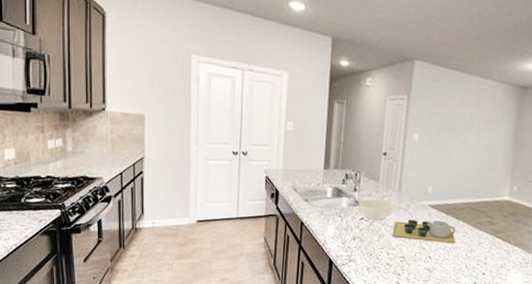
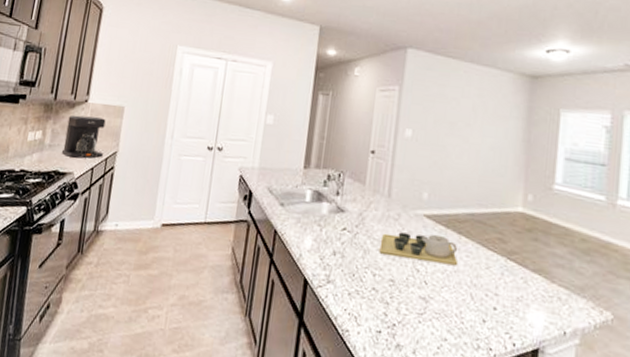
coffee maker: none [86,123,130,164] -> present [61,115,106,158]
bowl: present [358,199,396,221] -> none [340,205,385,233]

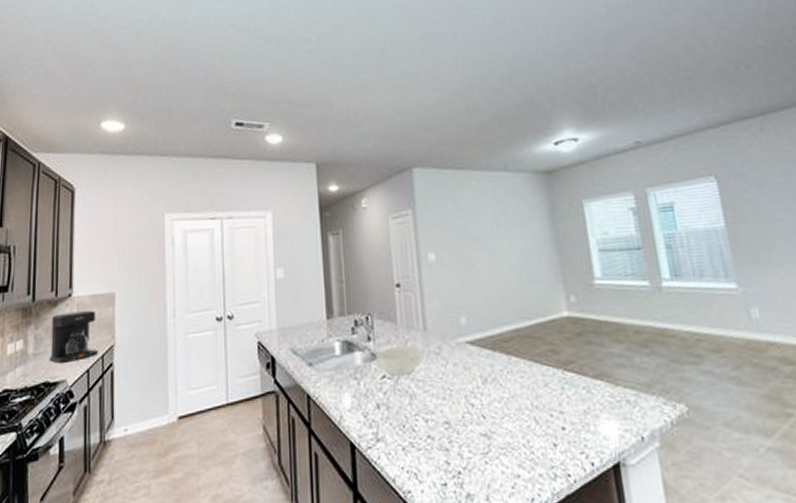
bowl: none [340,205,385,233] -> present [376,346,424,377]
tea set: present [379,232,457,265] -> none [426,360,512,395]

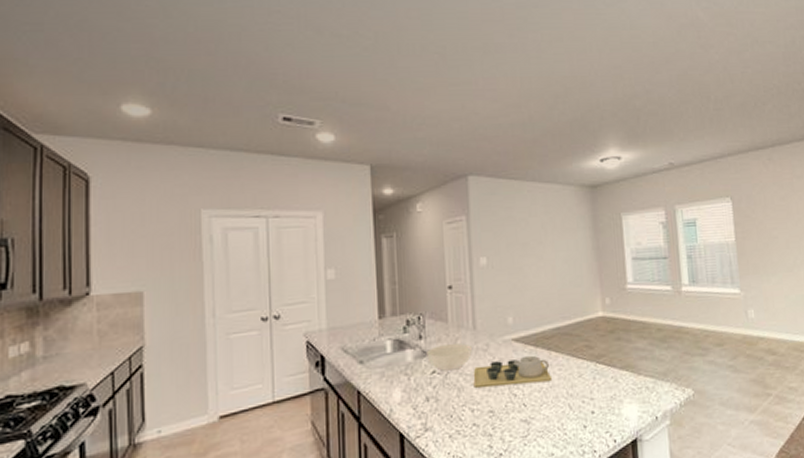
coffee maker: present [49,310,98,363] -> none [63,309,124,366]
tea set: none [426,360,512,395] -> present [473,355,551,388]

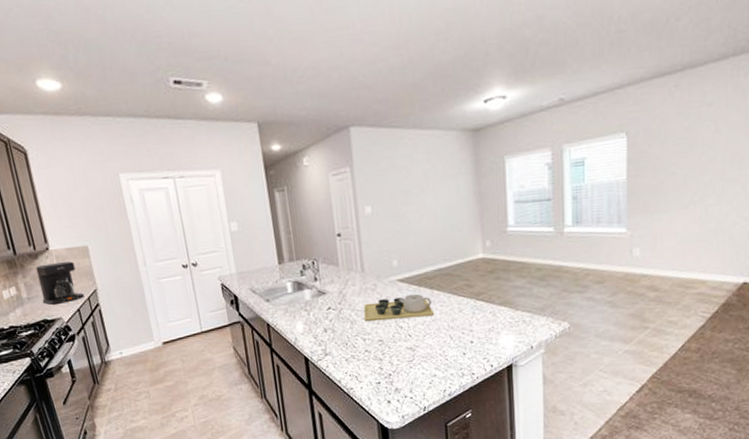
coffee maker: none [63,309,124,366] -> present [35,261,84,305]
bowl: present [427,343,473,372] -> none [322,284,362,308]

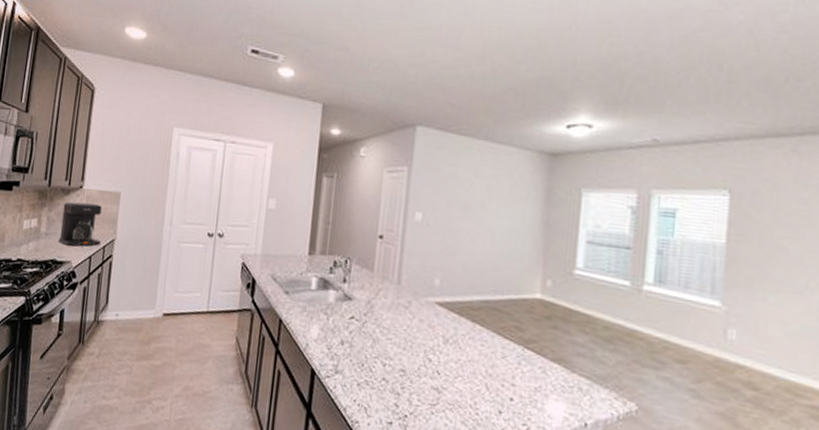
tea set: present [363,293,434,321] -> none [389,320,471,354]

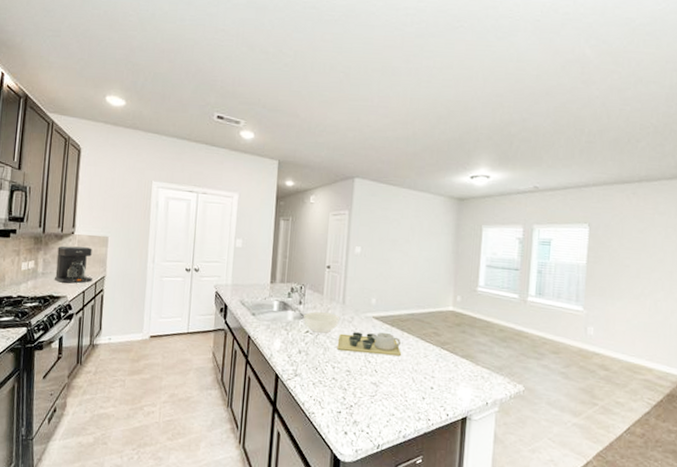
bowl: none [348,292,394,321] -> present [303,312,341,334]
tea set: none [389,320,471,354] -> present [337,332,401,355]

